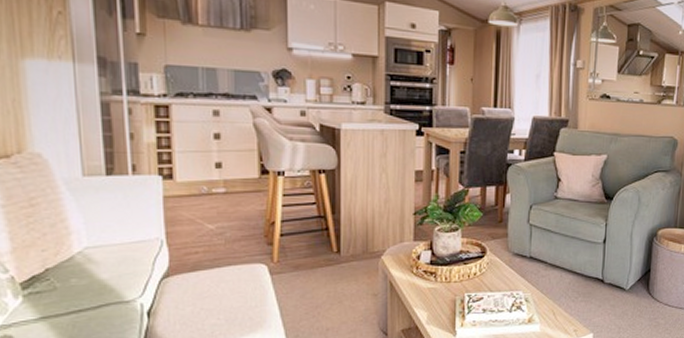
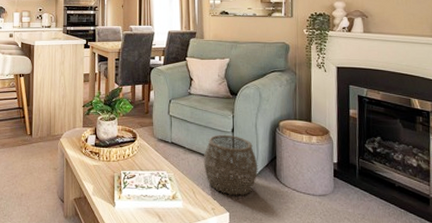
woven basket: none [567,246,630,315] -> present [203,134,258,196]

